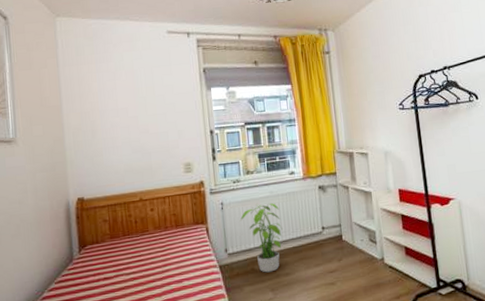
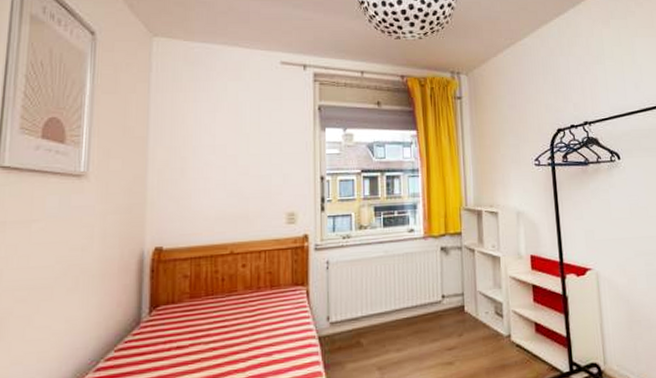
potted plant: present [239,203,283,273] -> none [347,265,396,348]

